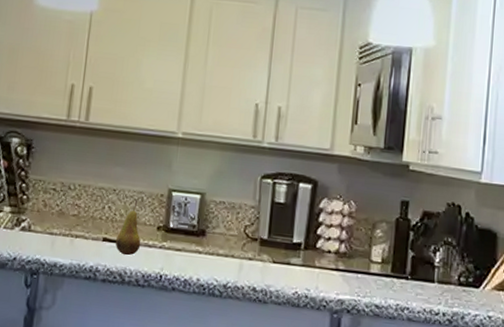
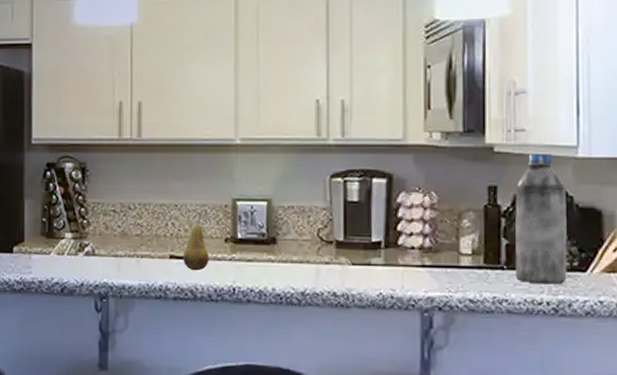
water bottle: none [418,175,468,298] -> present [515,154,567,285]

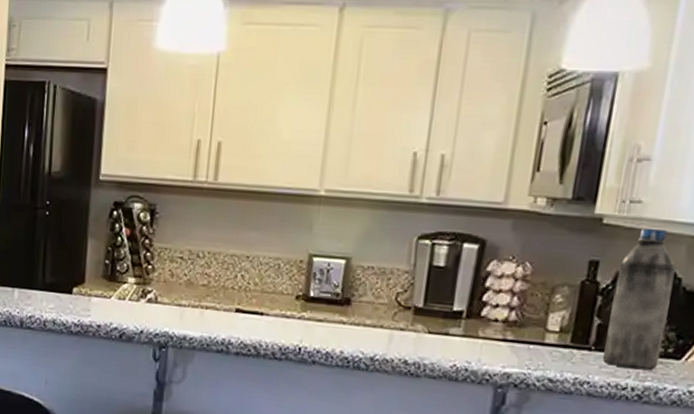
fruit: present [182,213,209,271] -> none [249,267,278,328]

